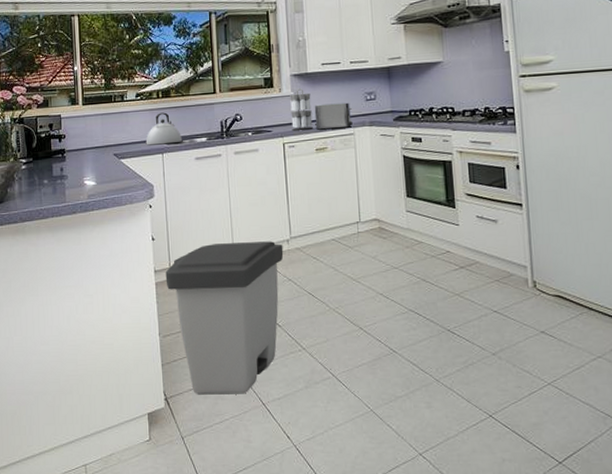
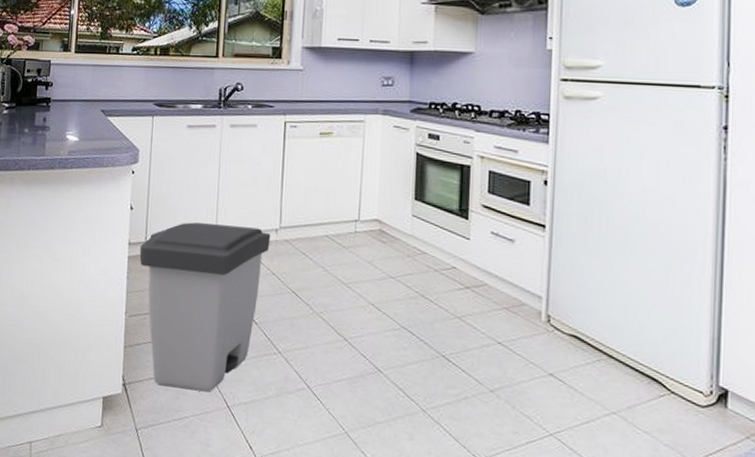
kettle: present [145,112,183,146] -> none [136,71,177,107]
spice rack: present [290,88,314,132] -> none [296,63,322,112]
toaster: present [314,102,353,130] -> none [322,83,365,114]

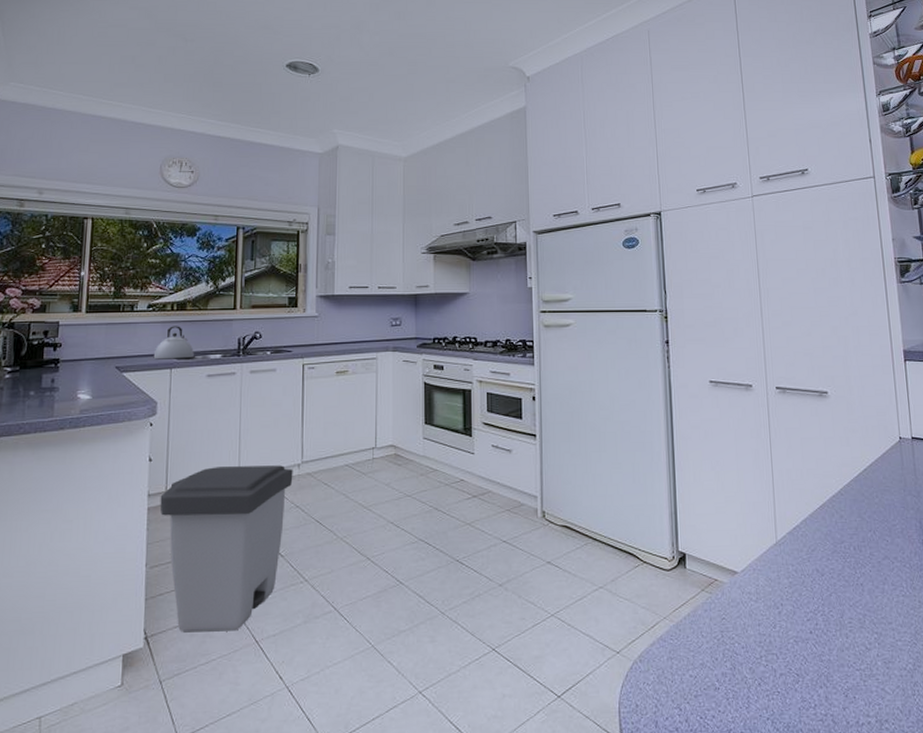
kettle: none [136,71,177,107] -> present [153,326,195,360]

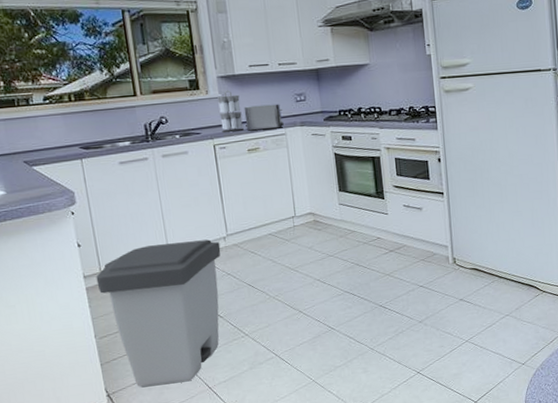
kettle: present [153,326,195,360] -> none [60,116,103,151]
spice rack: none [313,310,336,353] -> present [218,90,245,133]
toaster: none [338,327,376,353] -> present [243,103,284,131]

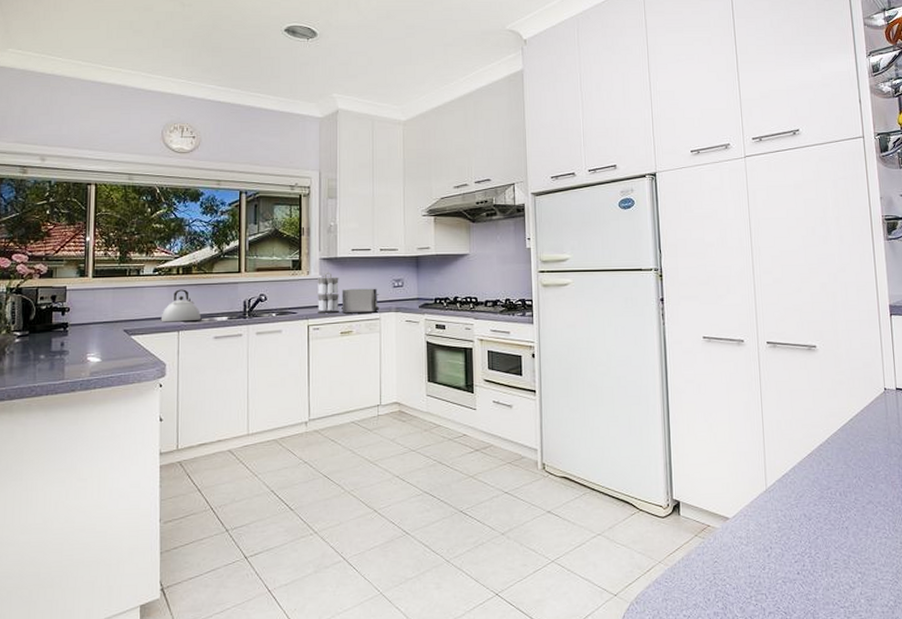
kettle: none [60,116,103,151] -> present [160,289,202,322]
trash can: present [96,239,221,387] -> none [171,423,301,584]

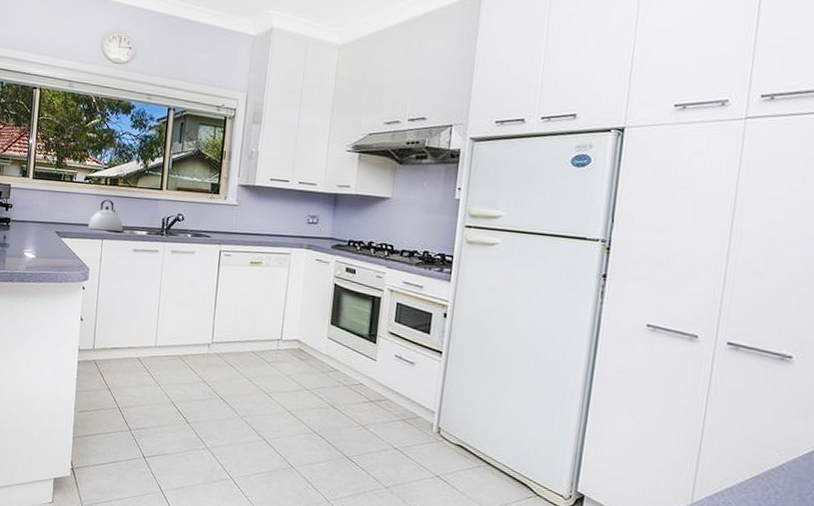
spice rack: present [318,272,340,314] -> none [230,199,255,243]
toaster: present [341,288,379,314] -> none [253,218,292,247]

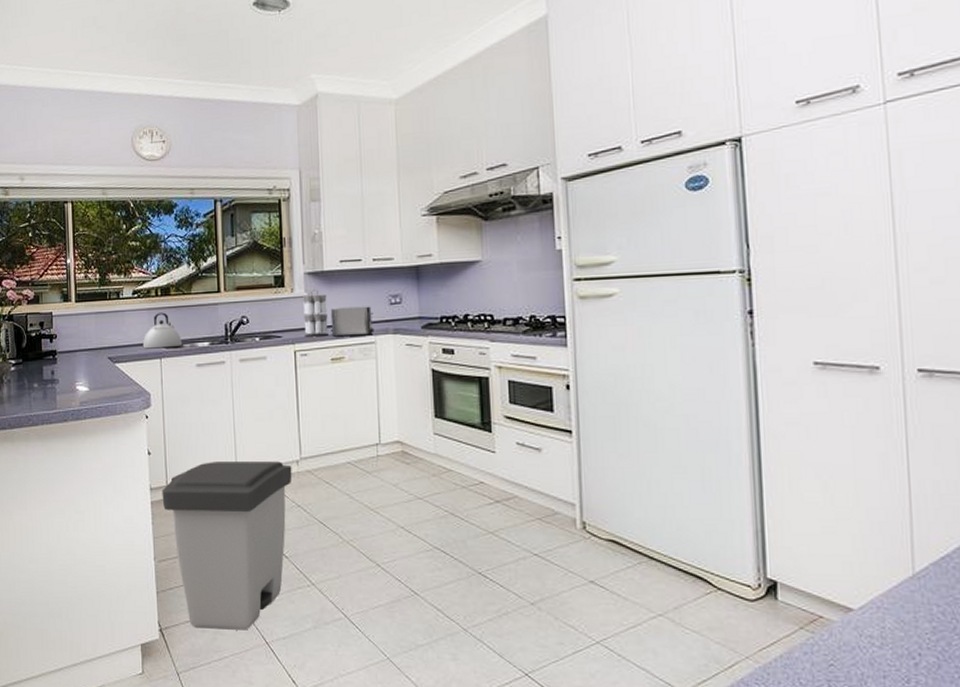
trash can: none [88,334,204,478] -> present [162,461,293,630]
spice rack: none [230,199,255,243] -> present [303,288,330,338]
toaster: none [253,218,292,247] -> present [330,306,374,337]

